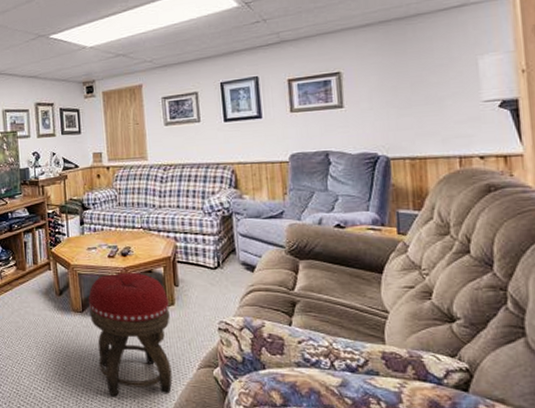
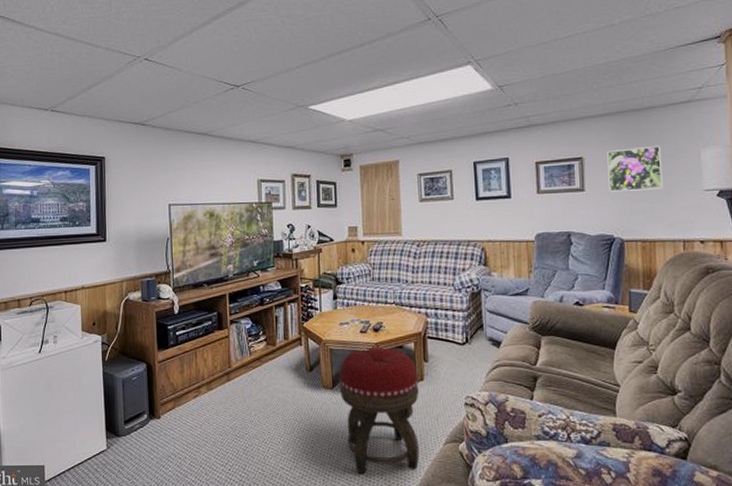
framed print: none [368,55,435,107] -> present [607,145,664,192]

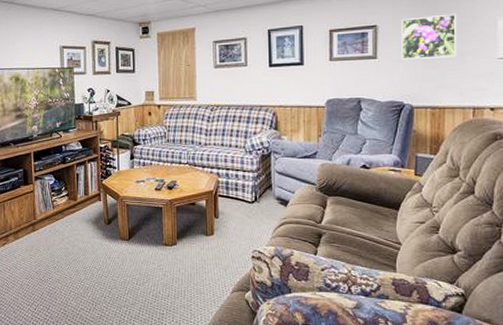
footstool: present [339,347,420,475] -> none [135,204,209,317]

